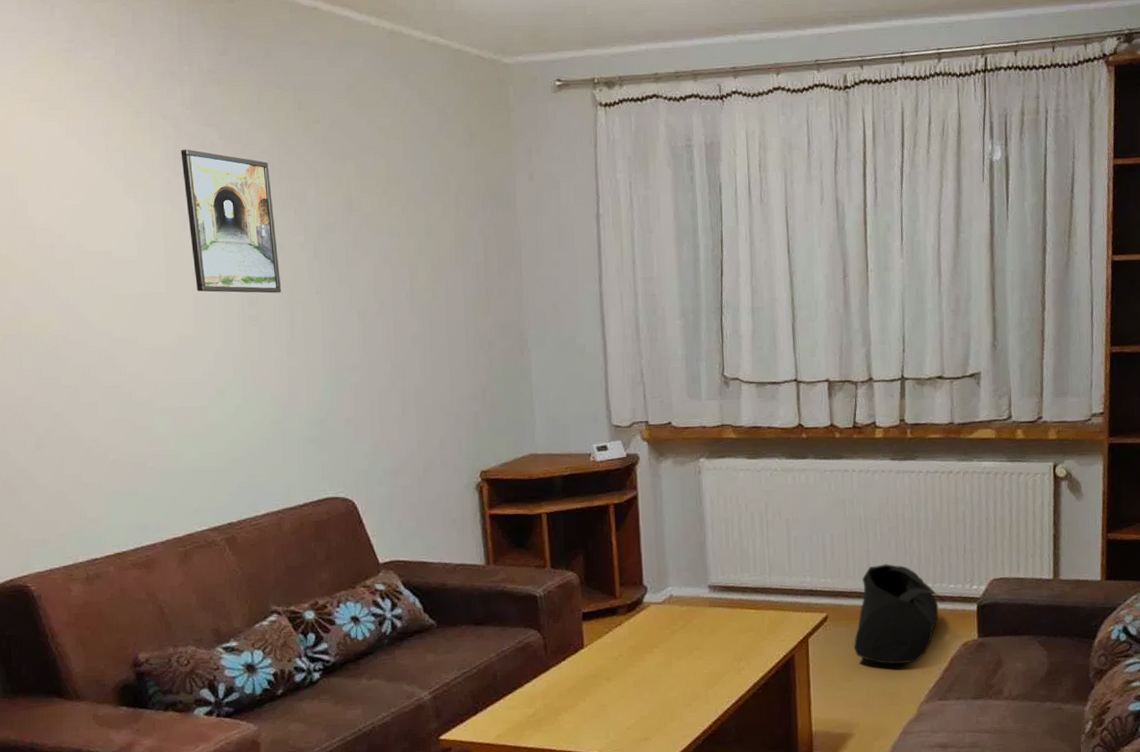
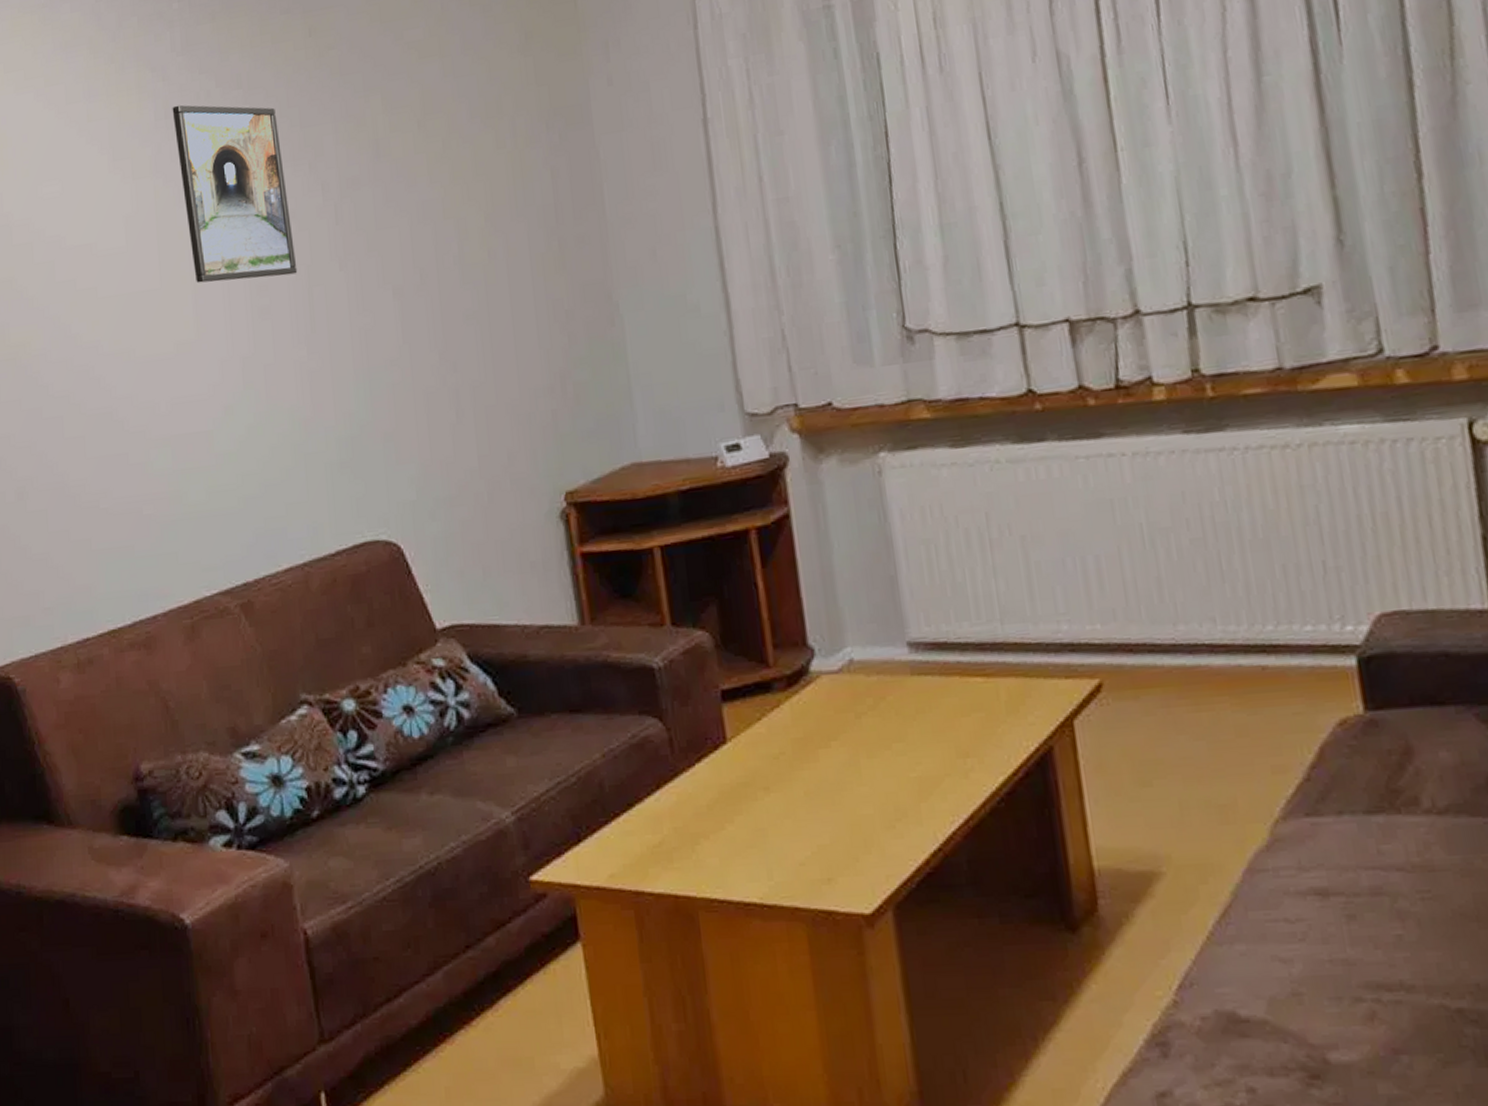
bag: present [854,564,945,665] -> none [1149,597,1299,759]

